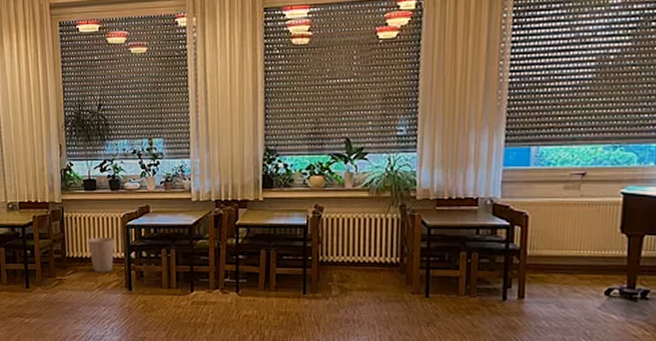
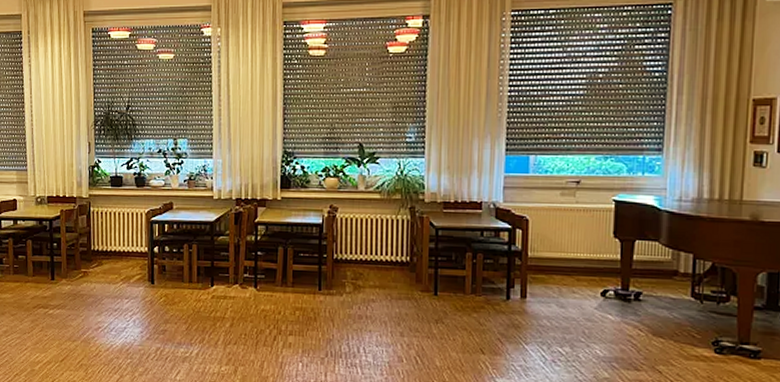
trash can: present [88,237,116,272] -> none [113,231,140,266]

